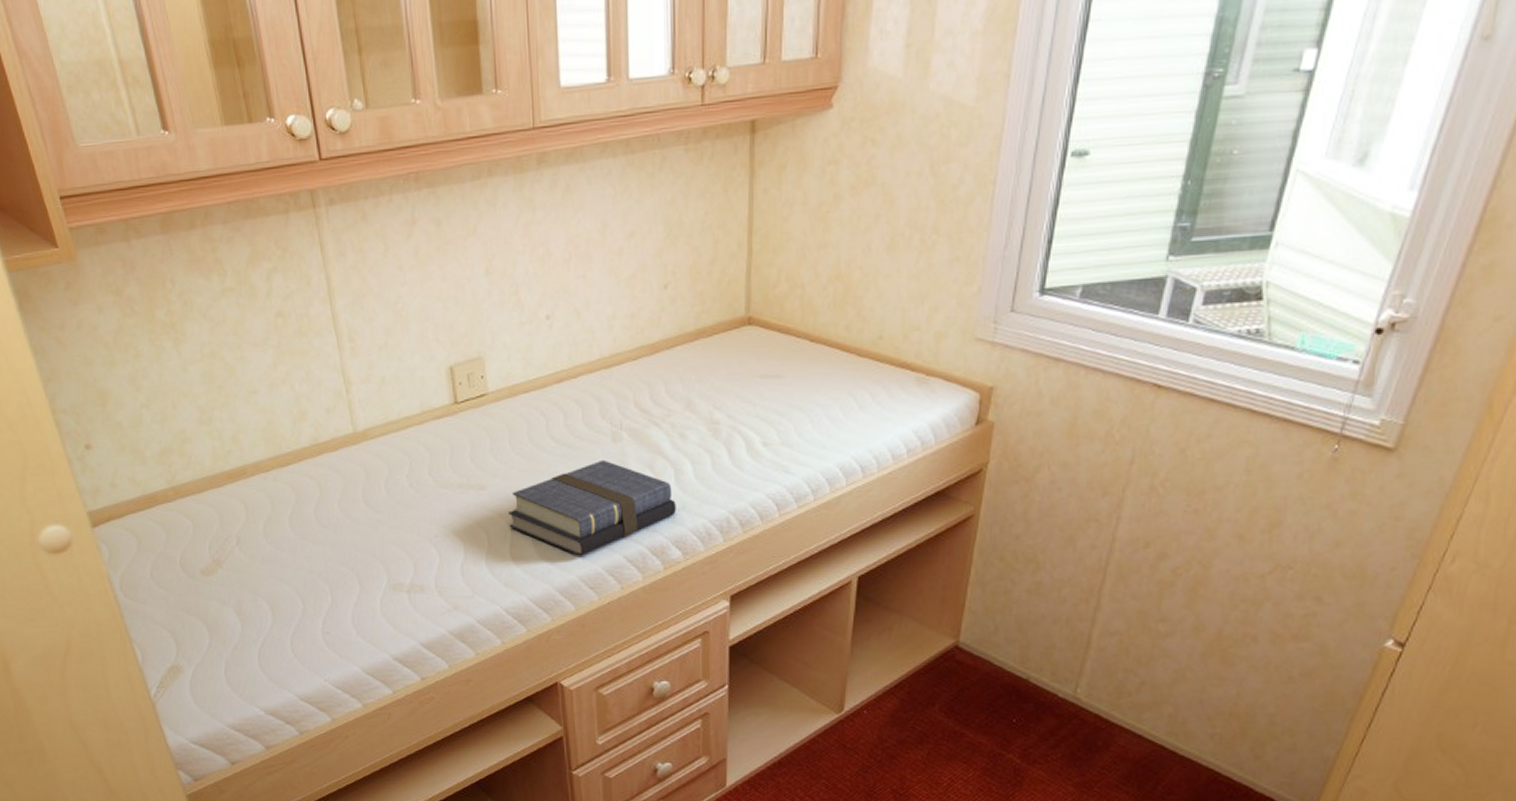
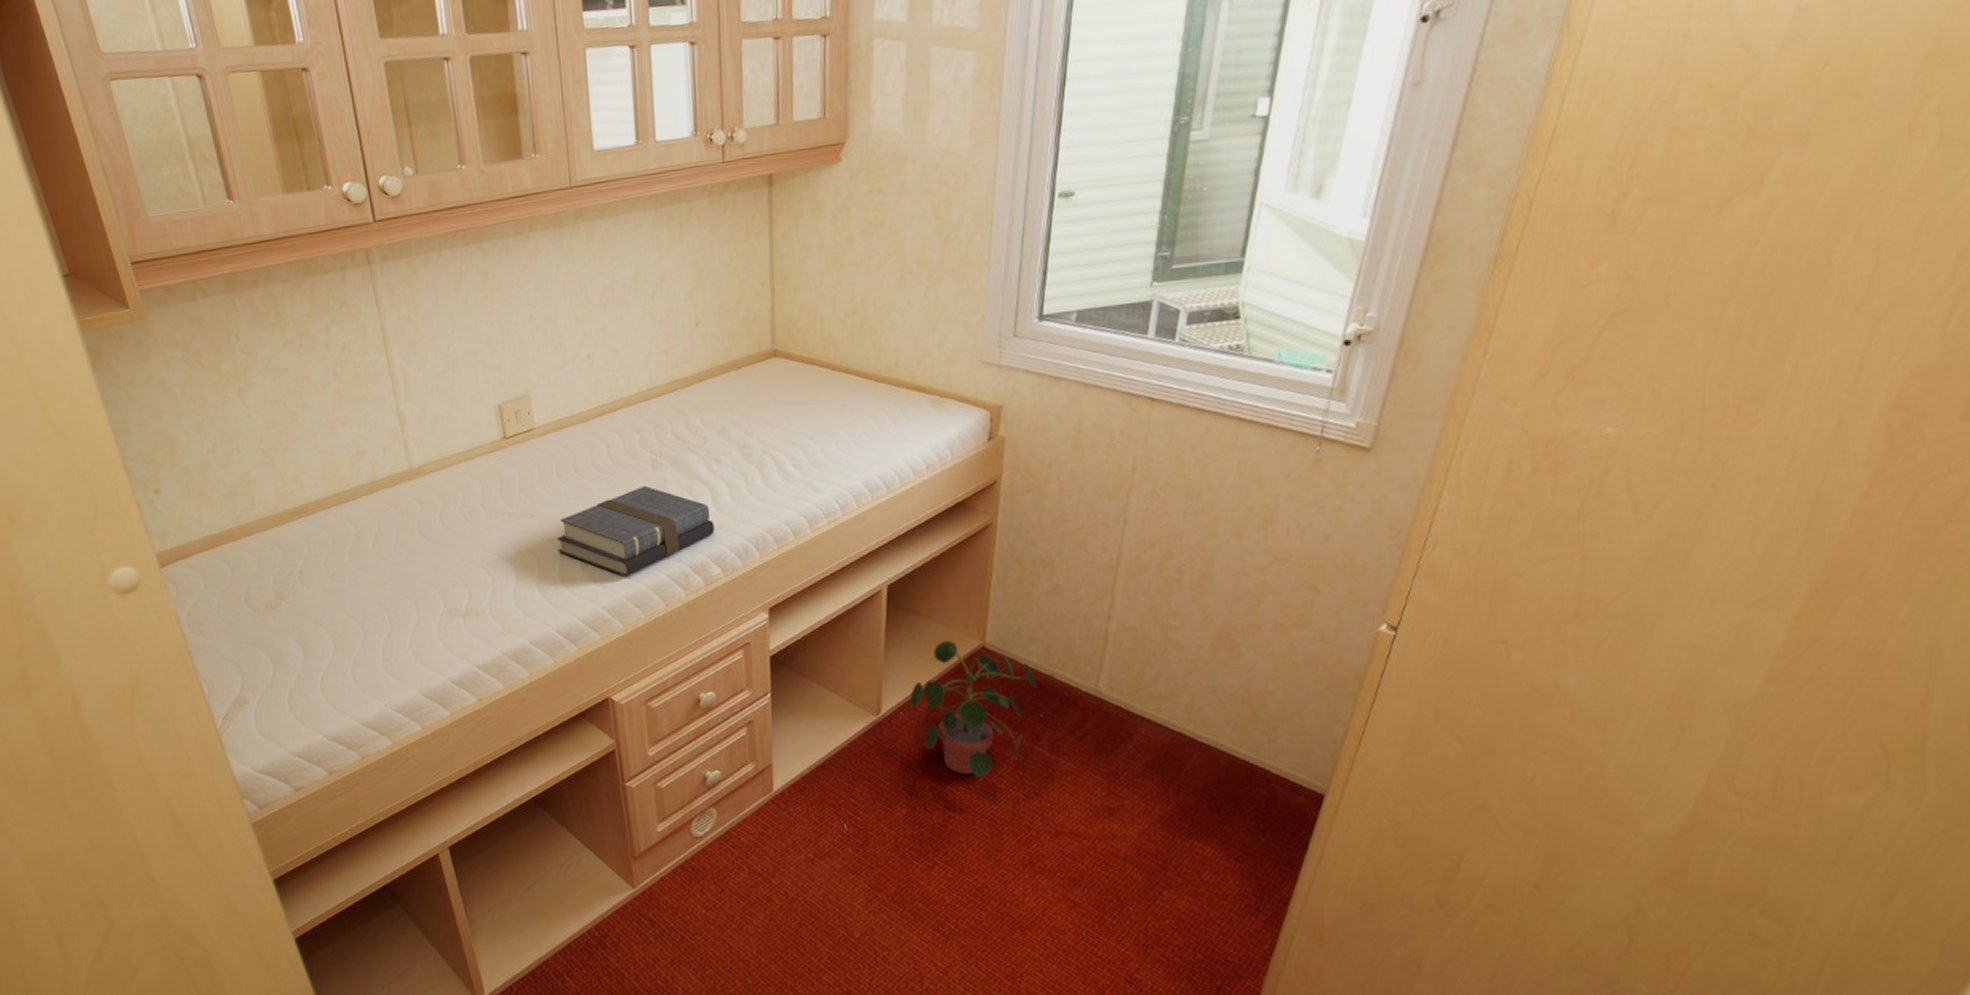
potted plant: none [875,638,1011,783] -> present [910,640,1037,778]

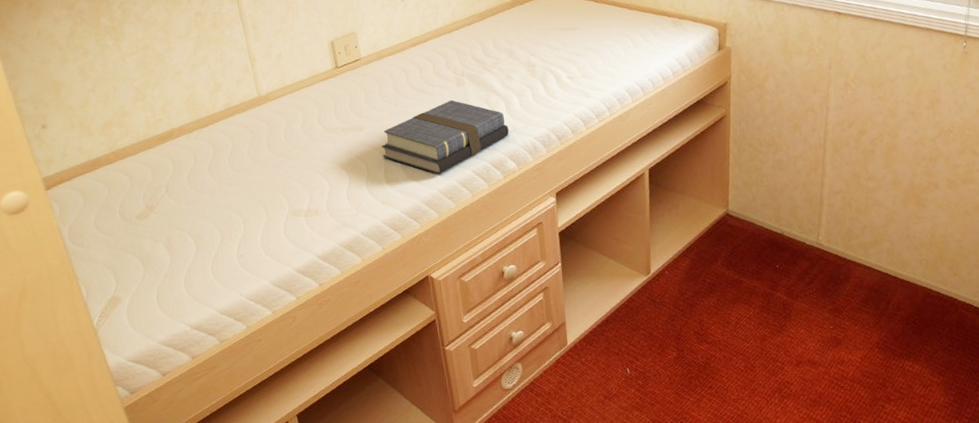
potted plant: present [910,640,1037,778] -> none [673,210,772,321]

